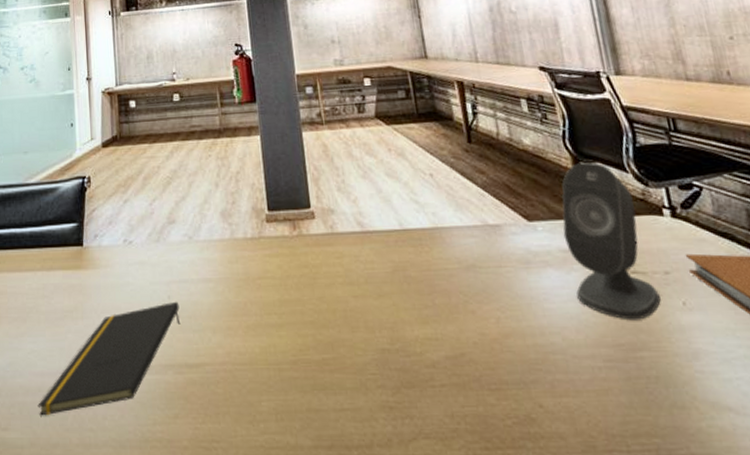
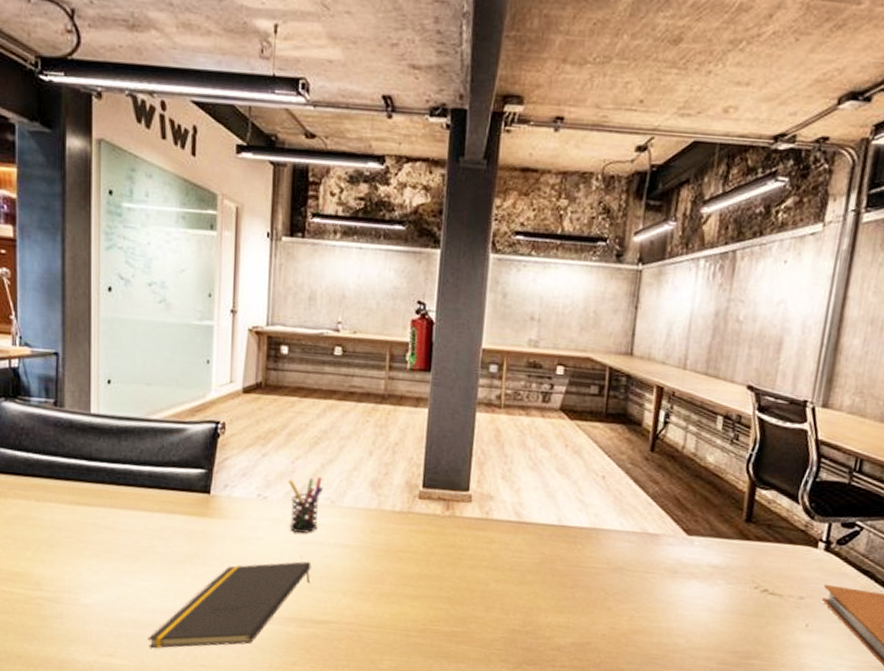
pen holder: none [149,214,180,274] -> present [288,476,323,534]
speaker: present [562,162,661,320] -> none [712,488,795,634]

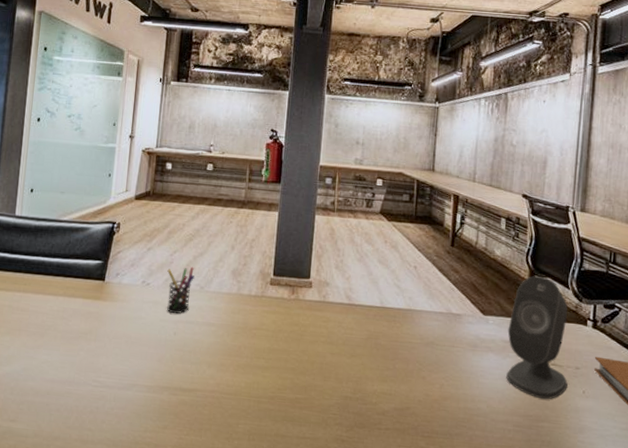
notepad: present [148,561,312,649] -> none [45,337,183,415]
speaker: none [712,488,795,634] -> present [506,276,568,400]

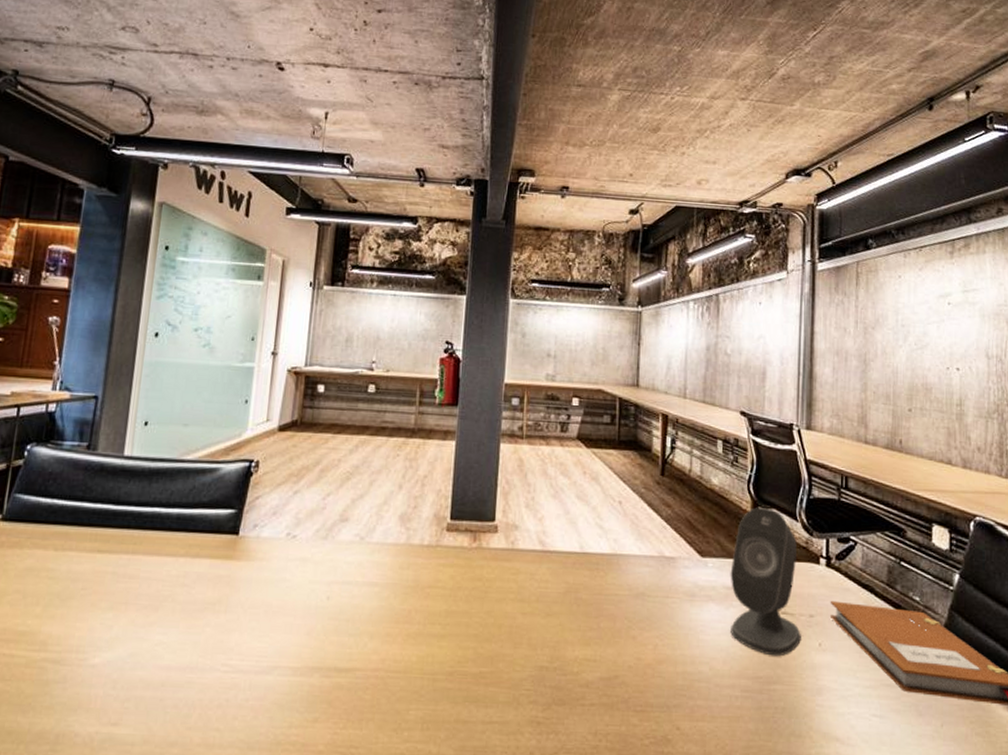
pen holder: present [167,266,194,314] -> none [318,512,353,573]

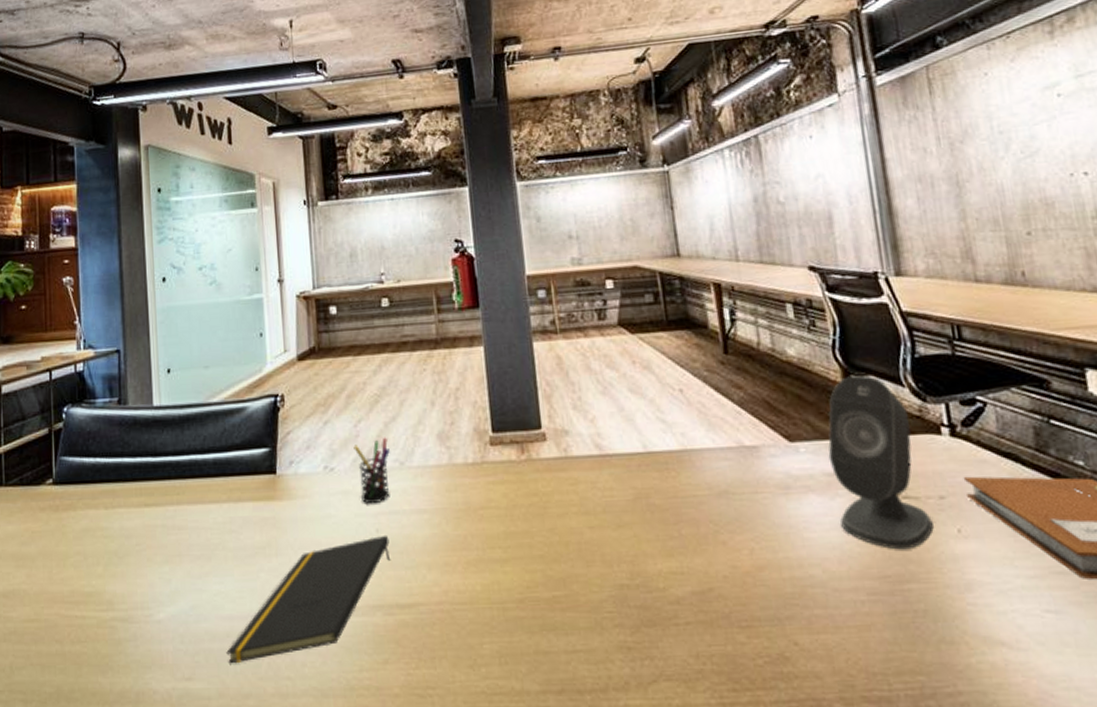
notepad: none [158,602,338,713] -> present [226,534,391,664]
pen holder: none [318,512,353,573] -> present [353,437,390,504]

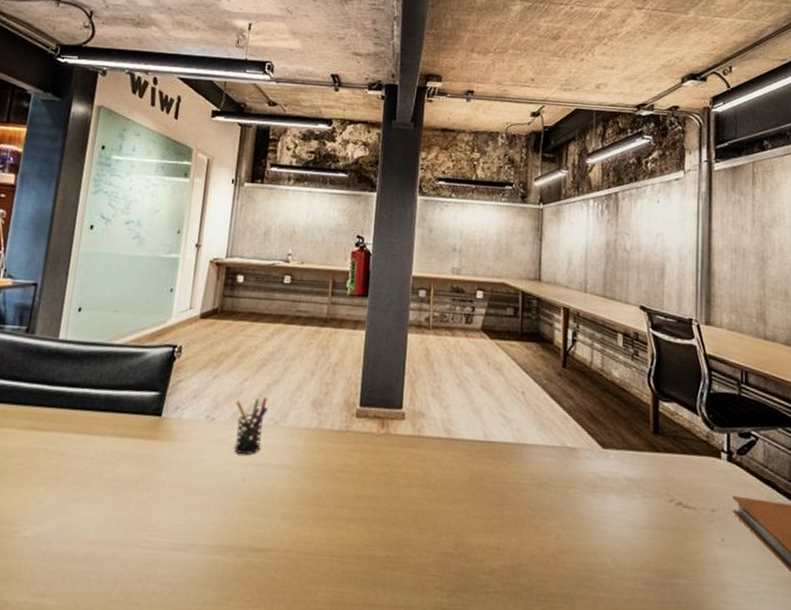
notepad: present [226,534,391,664] -> none [83,484,253,586]
speaker: present [828,375,934,550] -> none [631,401,703,550]

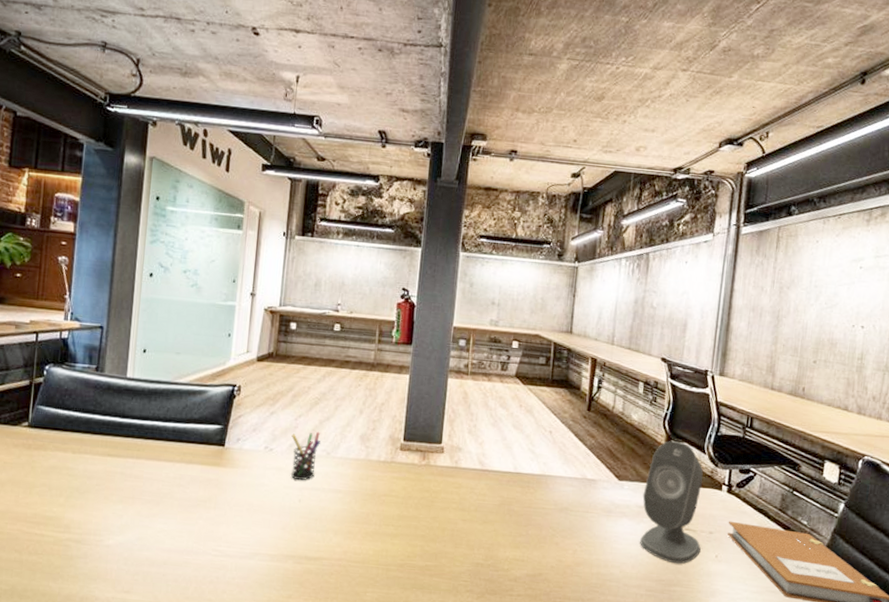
speaker: none [631,401,703,550] -> present [640,441,703,564]

